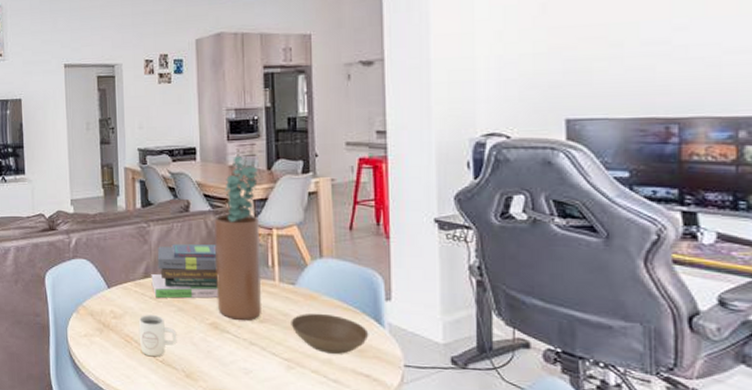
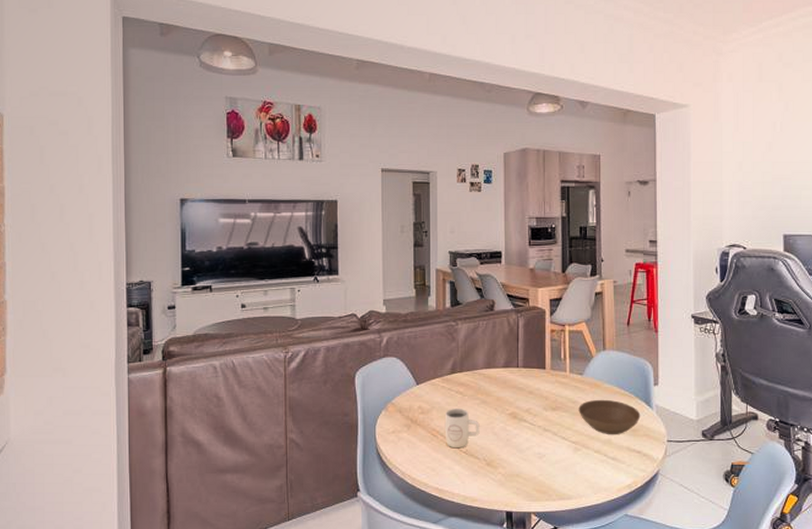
books: present [151,244,218,299] -> none [458,341,517,392]
vase: present [214,148,261,320] -> none [515,253,554,409]

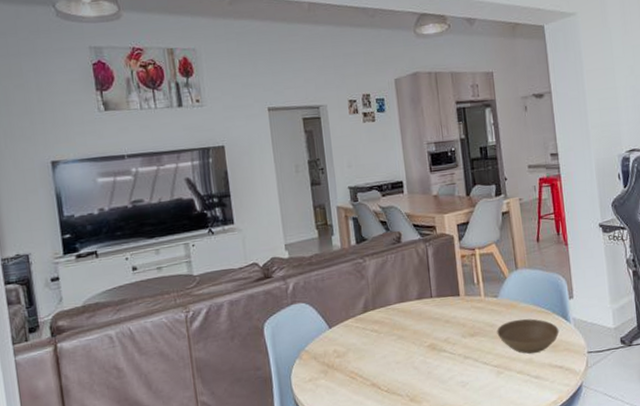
mug: present [444,407,480,449] -> none [361,346,400,389]

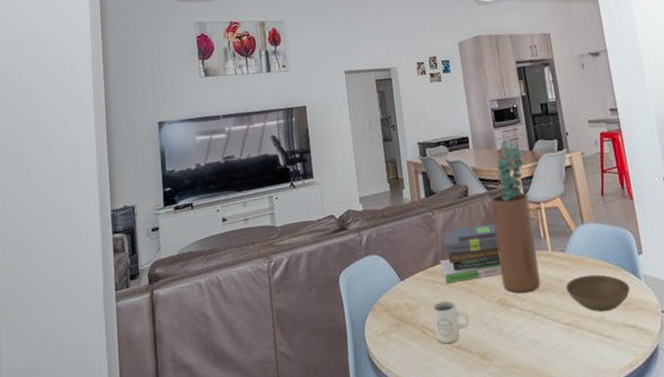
mug: none [361,346,400,389] -> present [432,300,470,344]
books: none [370,271,433,330] -> present [440,224,502,283]
vase: none [424,179,472,338] -> present [490,134,540,293]

